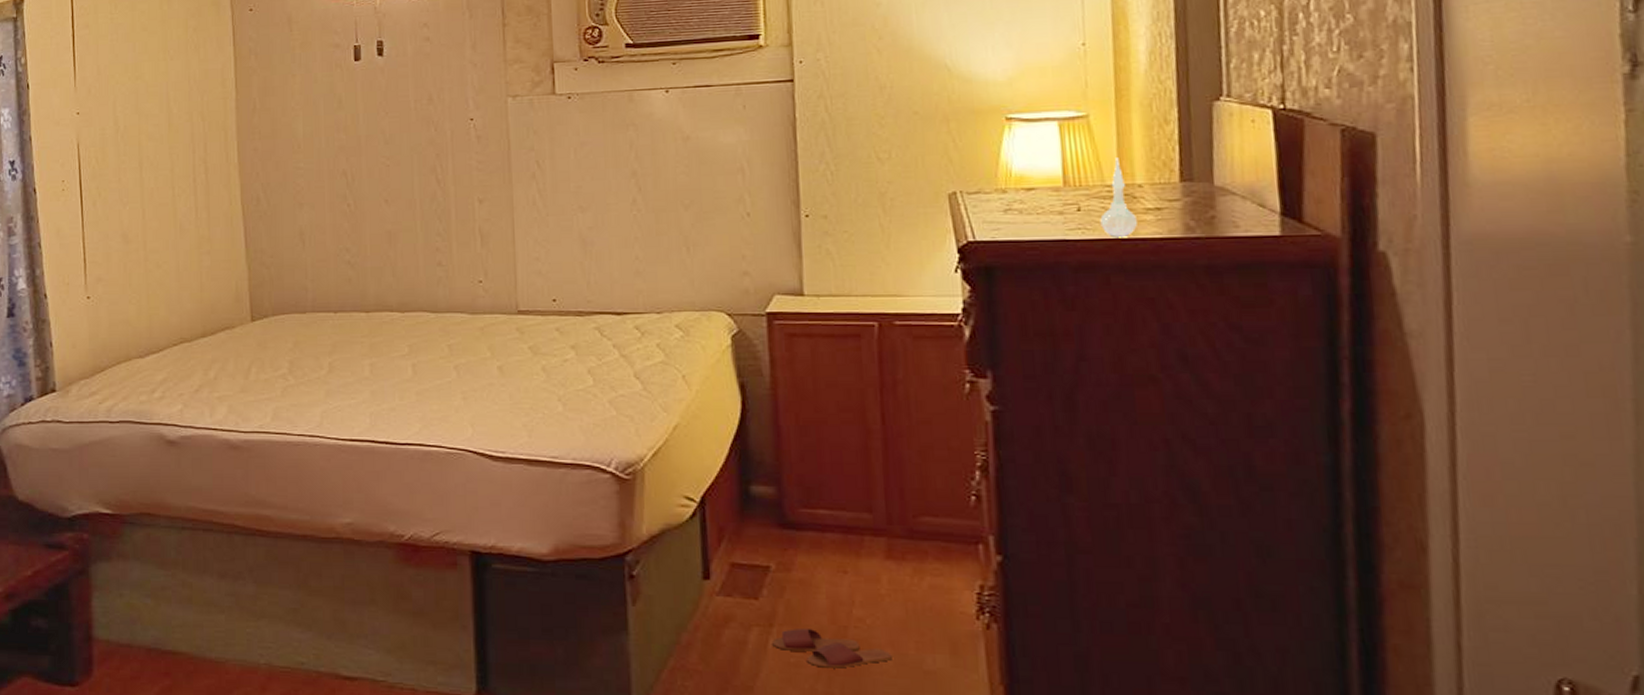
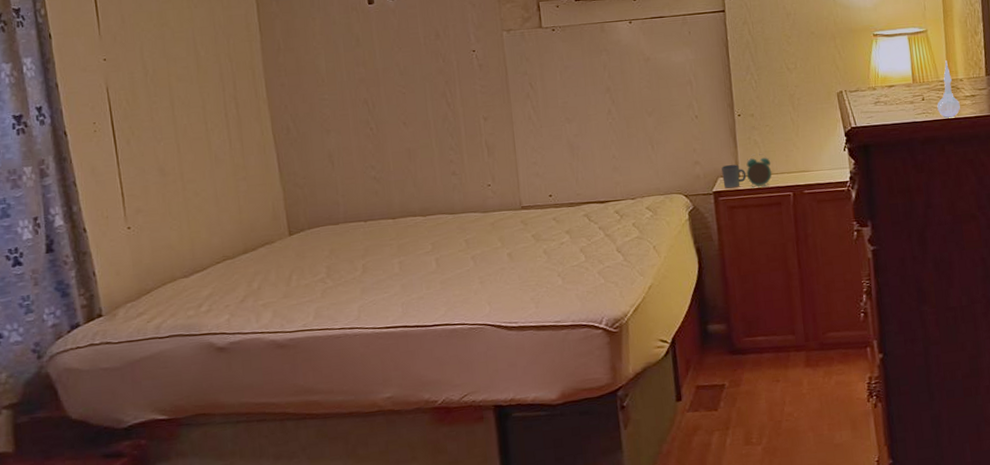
slippers: present [772,627,892,669] -> none [729,426,813,454]
mug: none [779,278,813,311] -> present [721,164,747,190]
alarm clock: none [813,267,850,314] -> present [746,153,772,189]

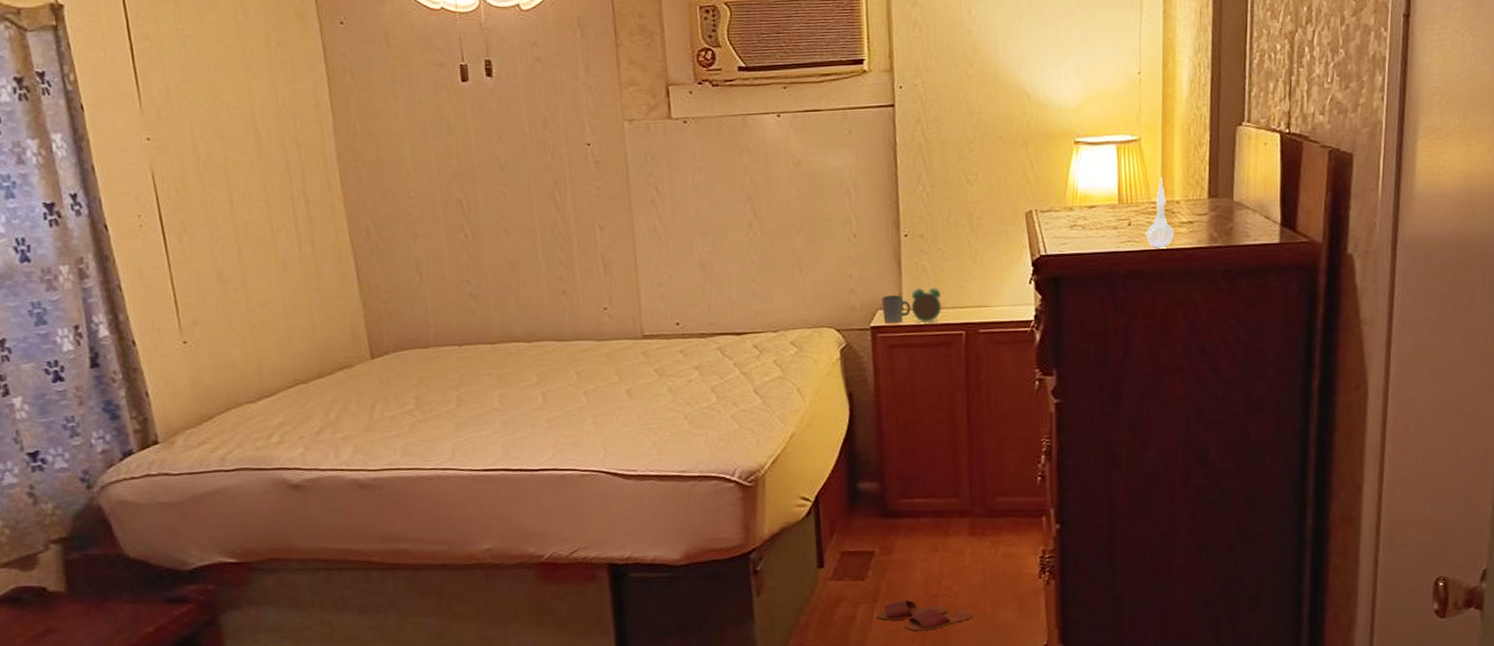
slippers: none [729,426,813,454] -> present [876,599,973,631]

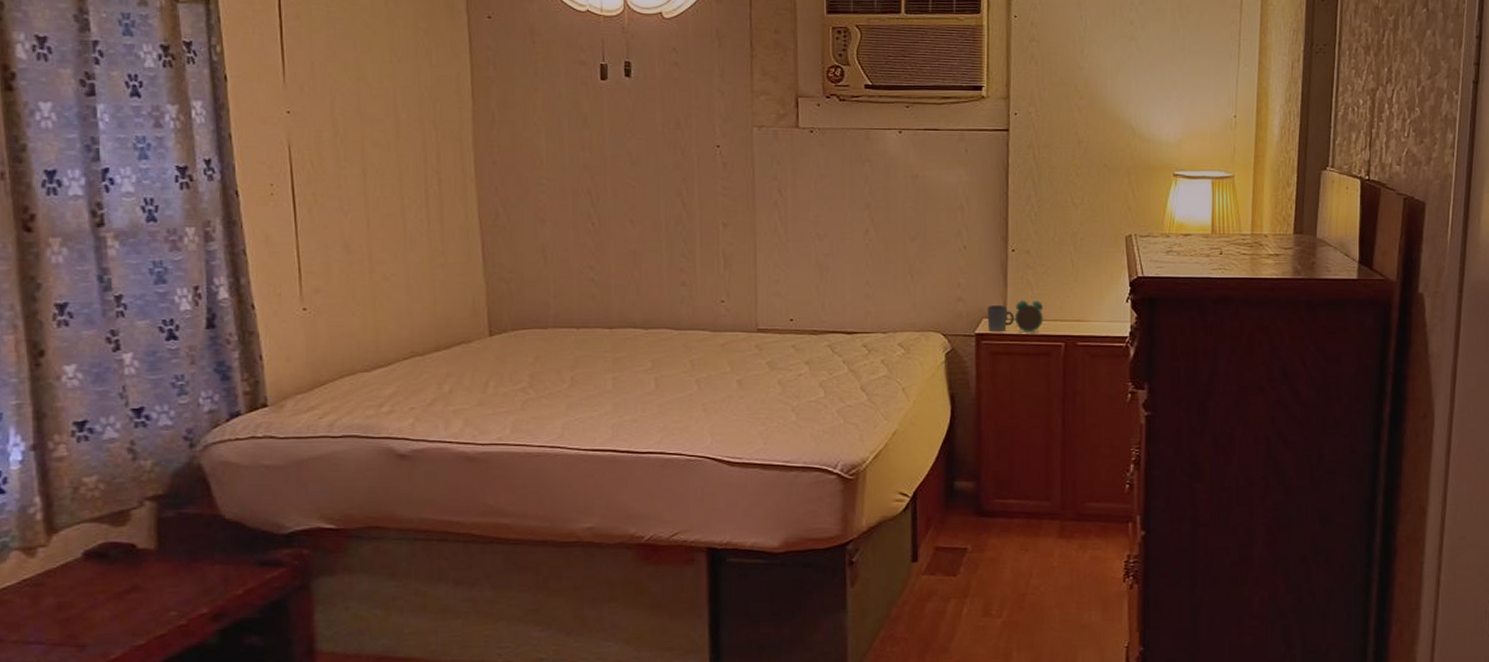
slippers: present [876,599,973,631] -> none [966,597,1058,628]
perfume bottle: present [1146,177,1174,249] -> none [1236,212,1261,278]

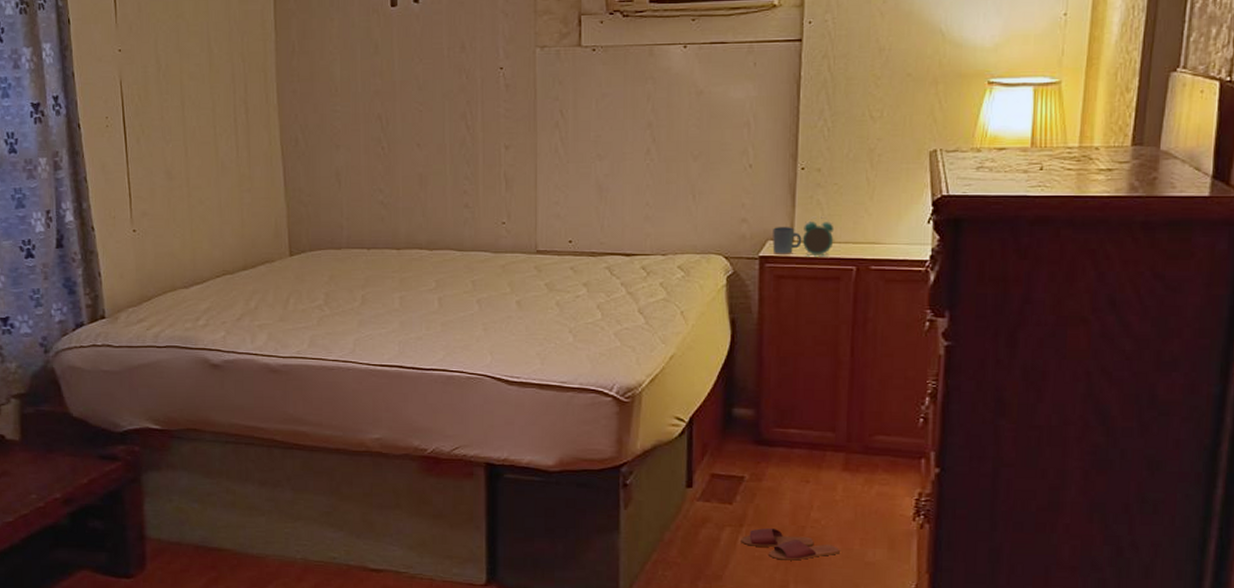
slippers: none [966,597,1058,628] -> present [741,527,840,561]

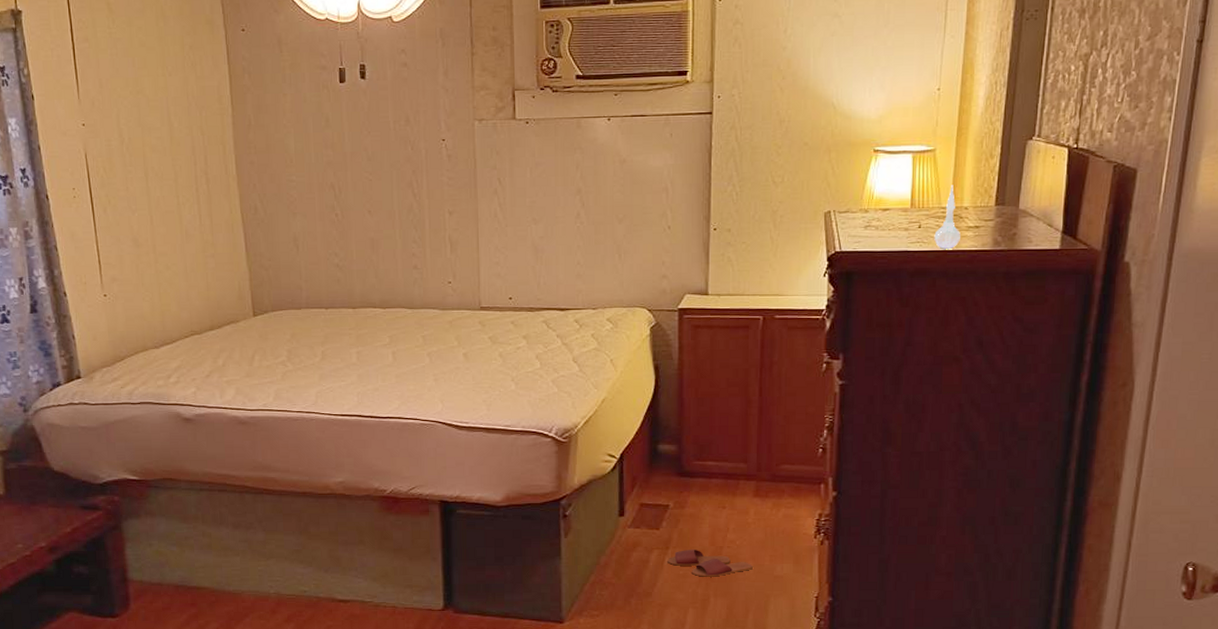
mug: present [772,226,802,256] -> none [690,281,715,308]
alarm clock: present [802,216,835,258] -> none [715,272,743,309]
perfume bottle: none [1058,122,1090,196] -> present [934,185,960,250]

